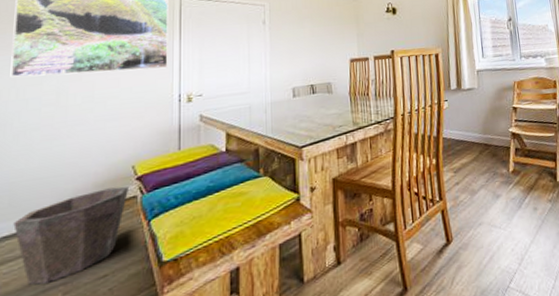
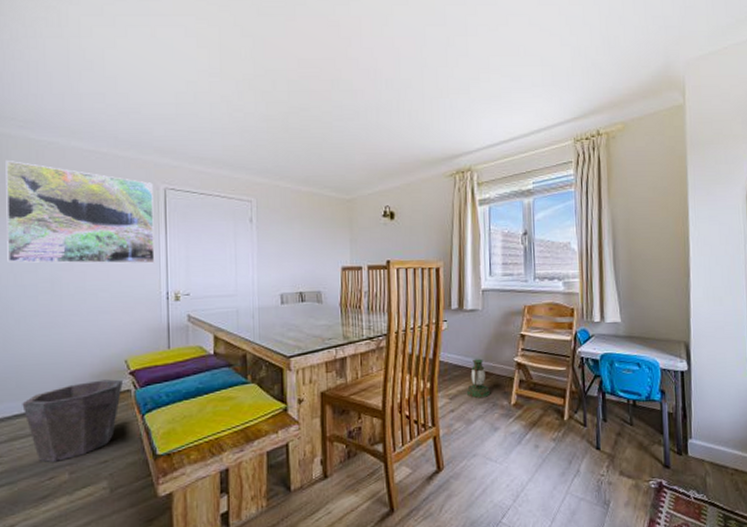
lantern: none [469,132,491,170] -> present [466,358,491,399]

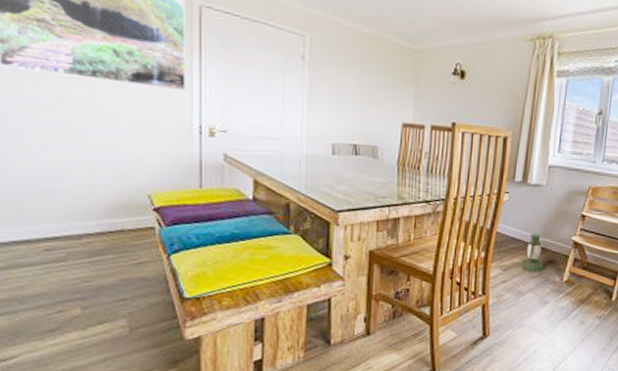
waste bin: present [22,379,123,462] -> none [22,213,145,295]

